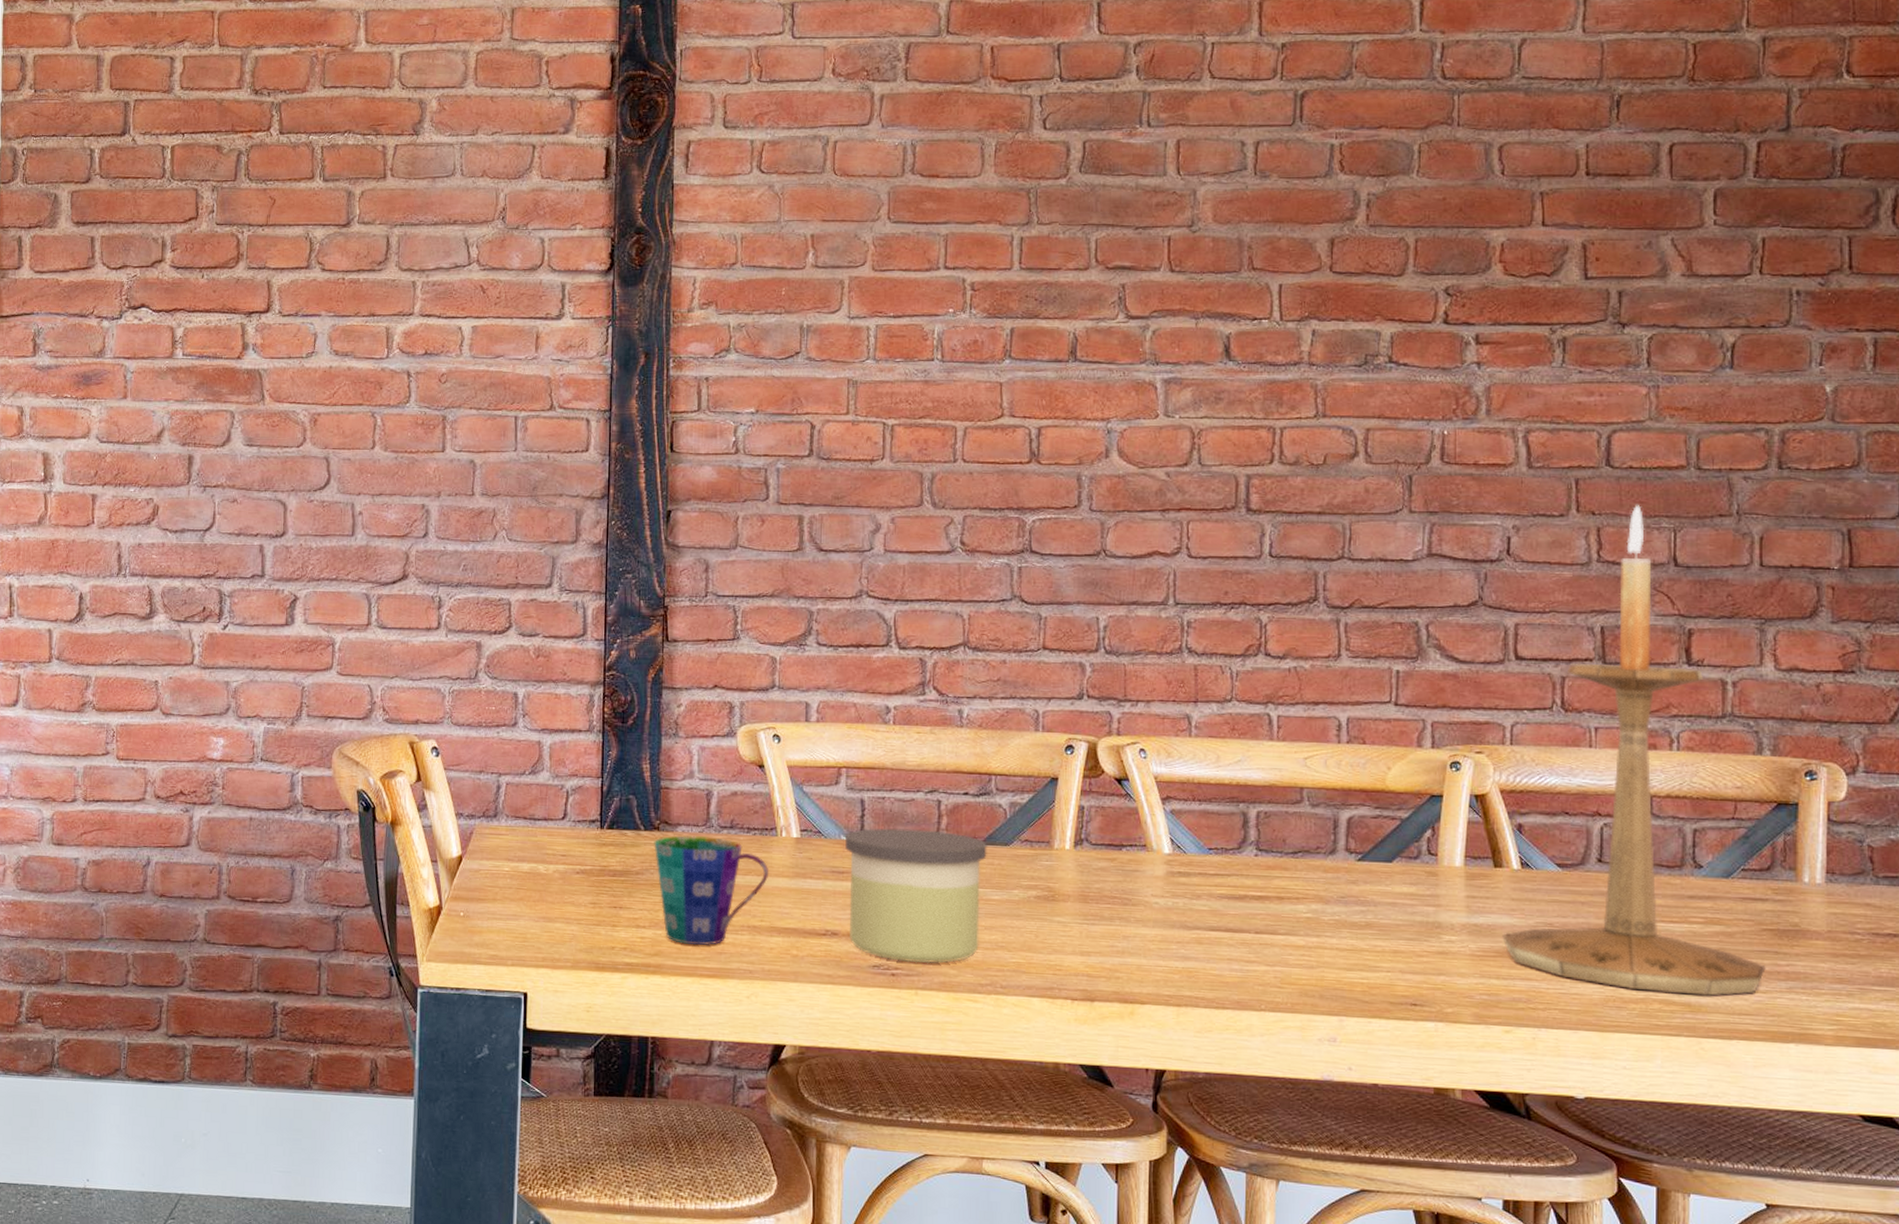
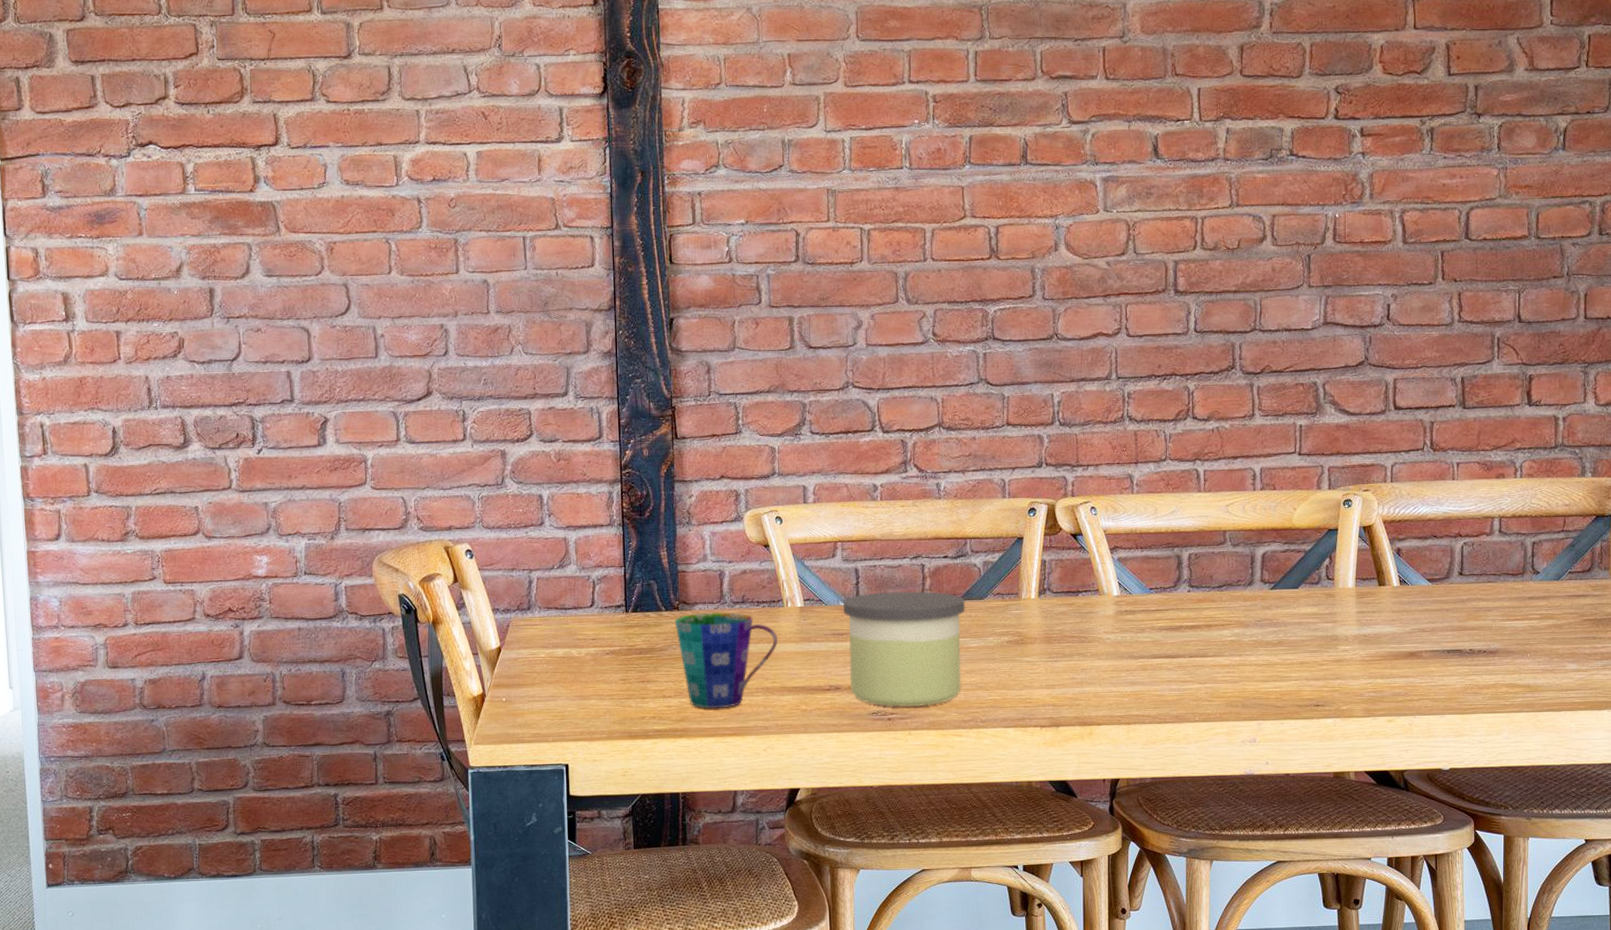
candlestick: present [1502,505,1766,996] -> none [1385,271,1586,679]

